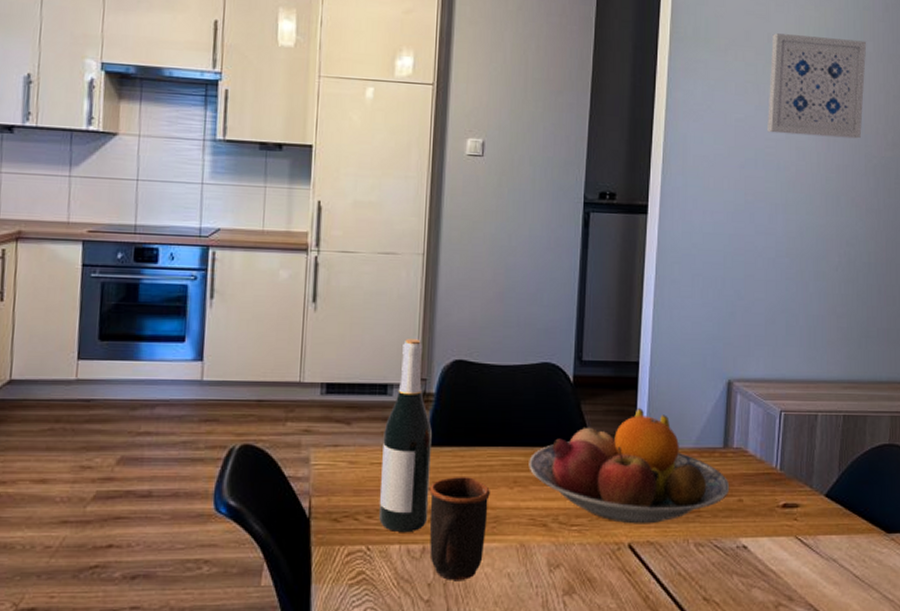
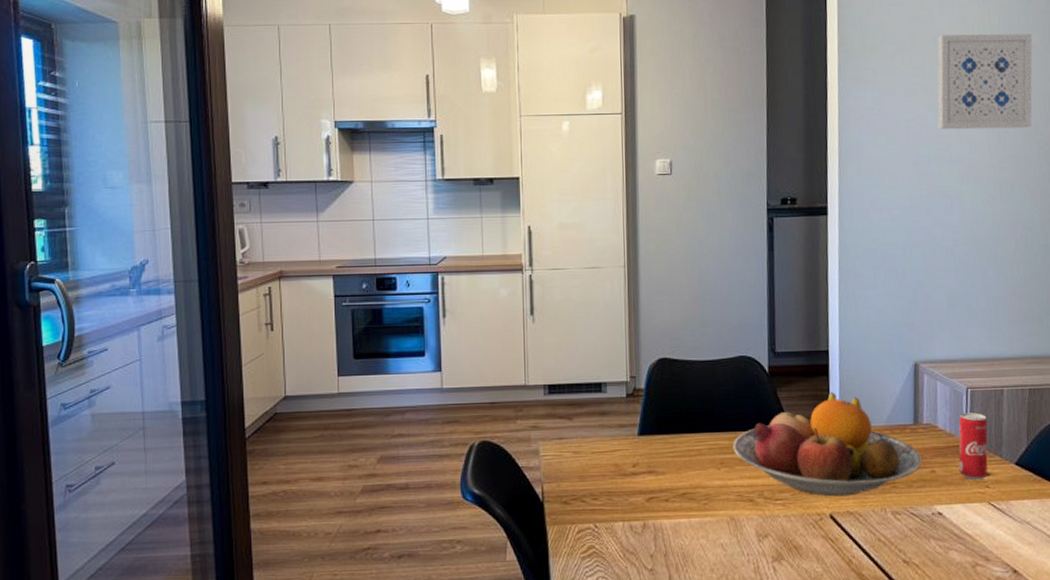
wine bottle: present [379,339,432,533] -> none [601,342,646,512]
mug: present [429,477,490,580] -> none [645,461,700,551]
beverage can: none [767,438,799,512] -> present [958,413,988,481]

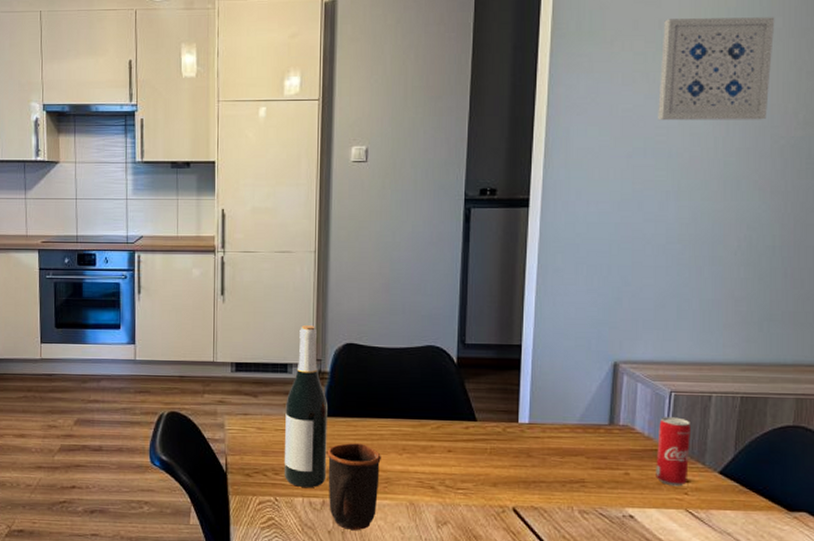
wine bottle: none [601,342,646,512] -> present [285,325,327,488]
mug: none [645,461,700,551] -> present [327,443,381,530]
fruit bowl: present [733,391,922,497] -> none [416,386,616,491]

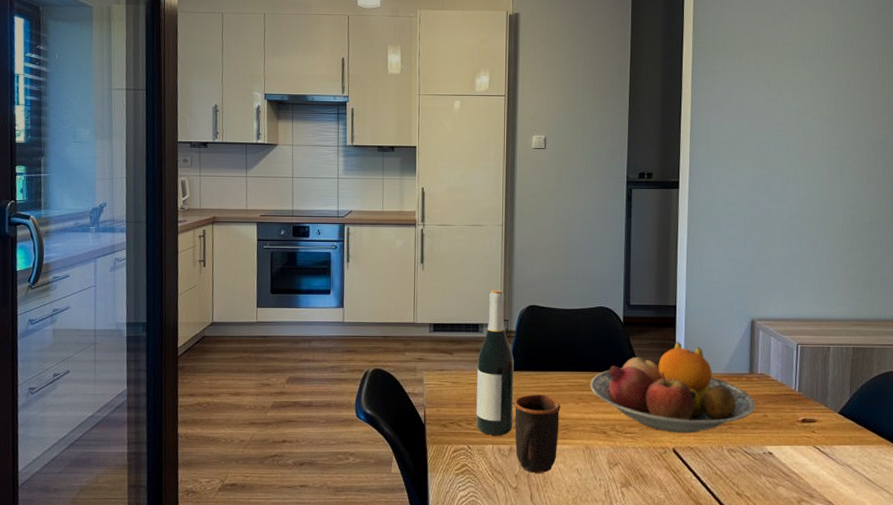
fruit bowl: none [416,386,616,491] -> present [590,341,756,433]
beverage can: present [656,417,690,487] -> none [788,366,815,426]
wall art: present [658,17,775,121] -> none [778,38,863,120]

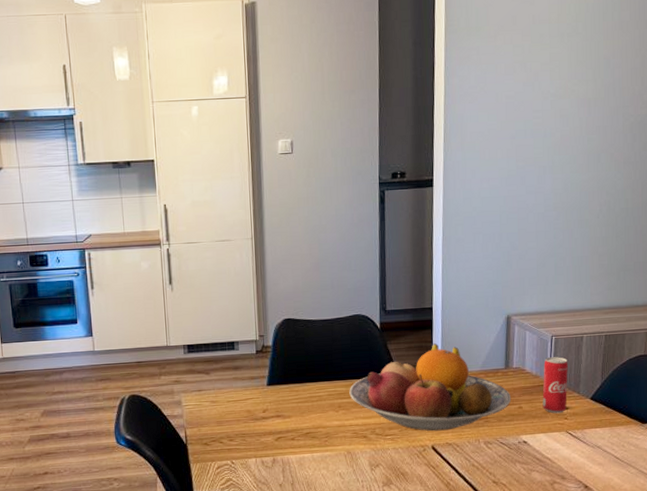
wine bottle: present [477,290,514,436] -> none [235,305,275,450]
mug: present [513,394,560,473] -> none [274,406,321,481]
beverage can: none [788,366,815,426] -> present [542,357,568,414]

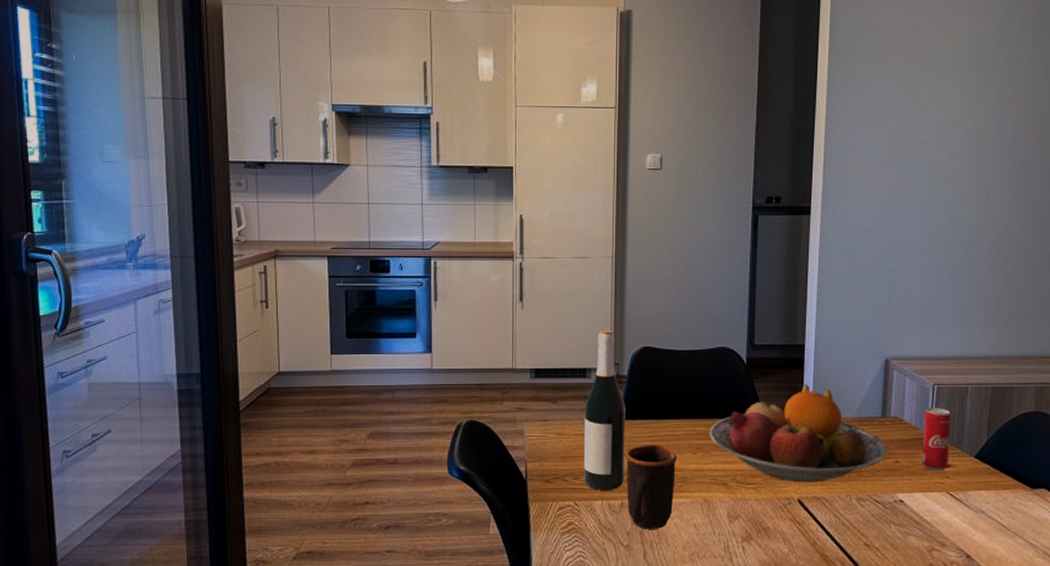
wine bottle: none [235,305,275,450] -> present [584,330,625,491]
mug: none [274,406,321,481] -> present [625,445,677,529]

